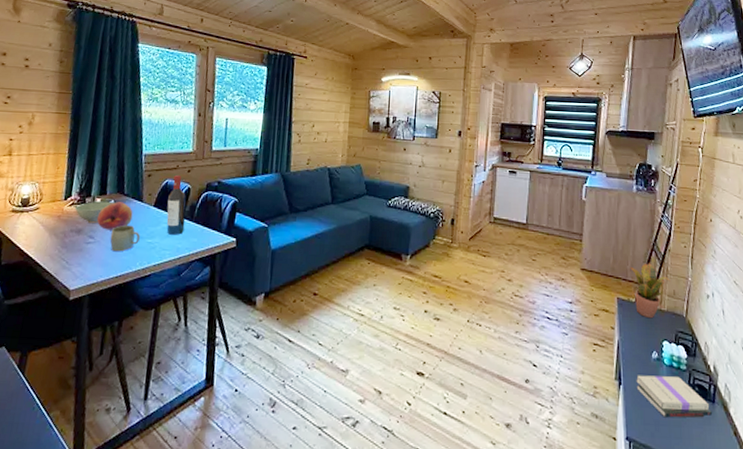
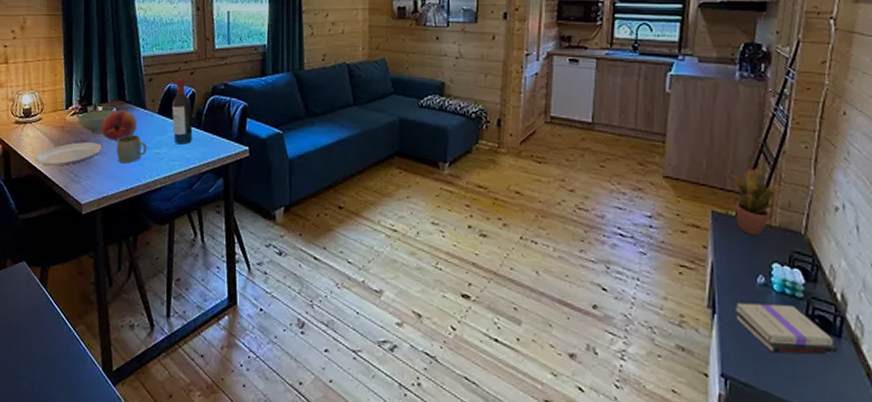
plate: none [27,231,96,254] -> present [34,142,102,166]

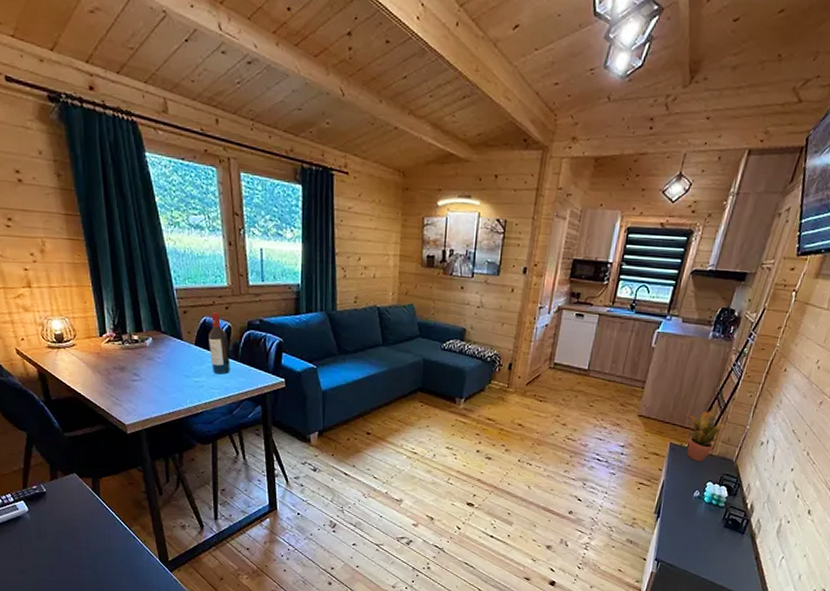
plate: present [34,142,102,166] -> none [73,368,141,390]
bowl: present [77,109,117,134] -> none [113,338,153,362]
fruit: present [100,110,137,141] -> none [137,339,175,369]
mug: present [116,134,148,164] -> none [155,363,187,390]
books: present [735,302,838,355] -> none [673,510,740,546]

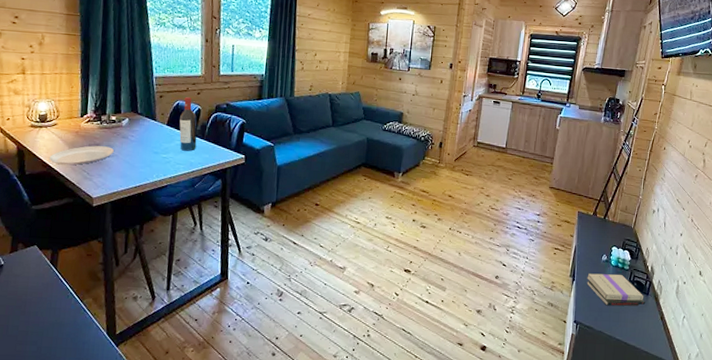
plate: none [73,368,141,390] -> present [49,145,114,166]
books: none [673,510,740,546] -> present [587,273,646,306]
potted plant: present [687,411,728,463] -> none [591,183,624,229]

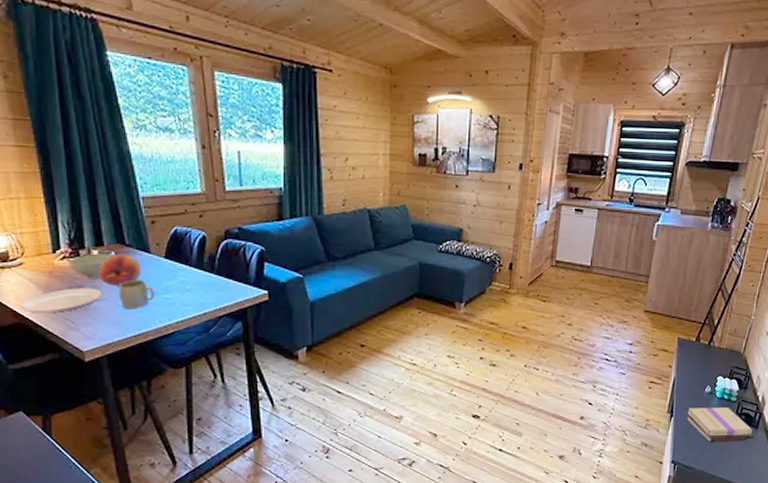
bowl: none [92,119,129,140] -> present [68,253,116,280]
fruit: none [113,120,148,146] -> present [97,254,141,286]
mug: none [127,141,156,165] -> present [118,279,156,310]
wine bottle: present [179,96,197,151] -> none [180,220,206,289]

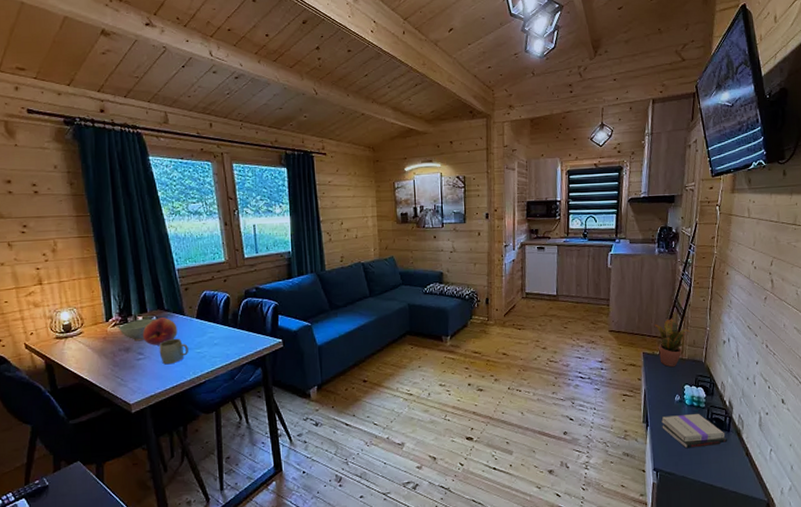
plate: present [20,288,101,314] -> none [79,349,145,374]
potted plant: none [694,303,733,356] -> present [654,318,690,368]

